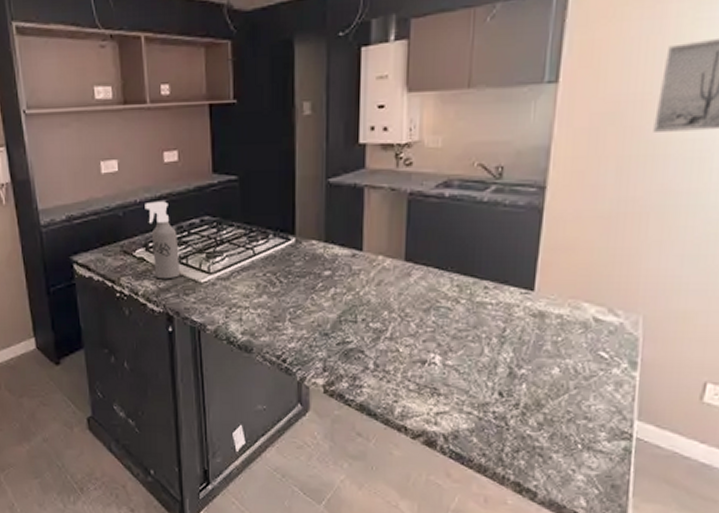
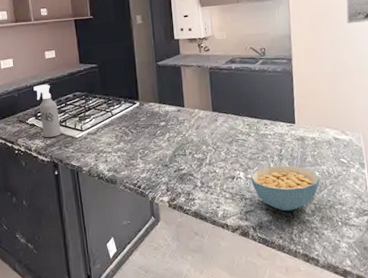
cereal bowl: none [450,352,561,420] -> present [250,165,321,211]

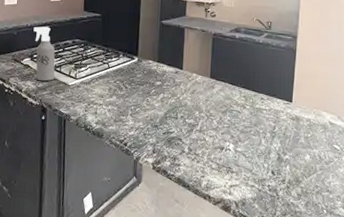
cereal bowl: present [250,165,321,211] -> none [240,142,311,192]

